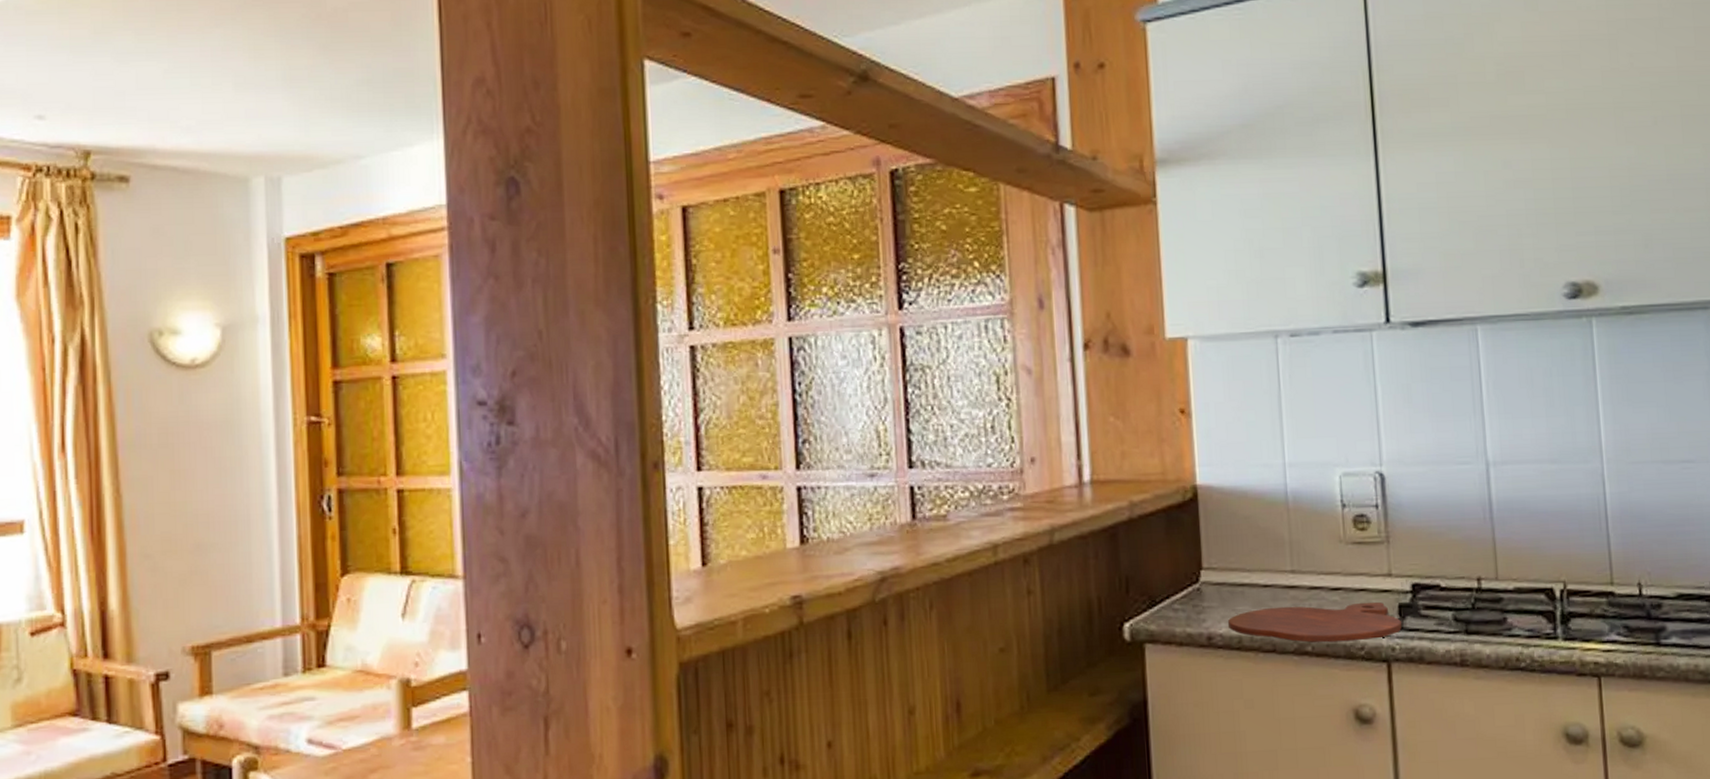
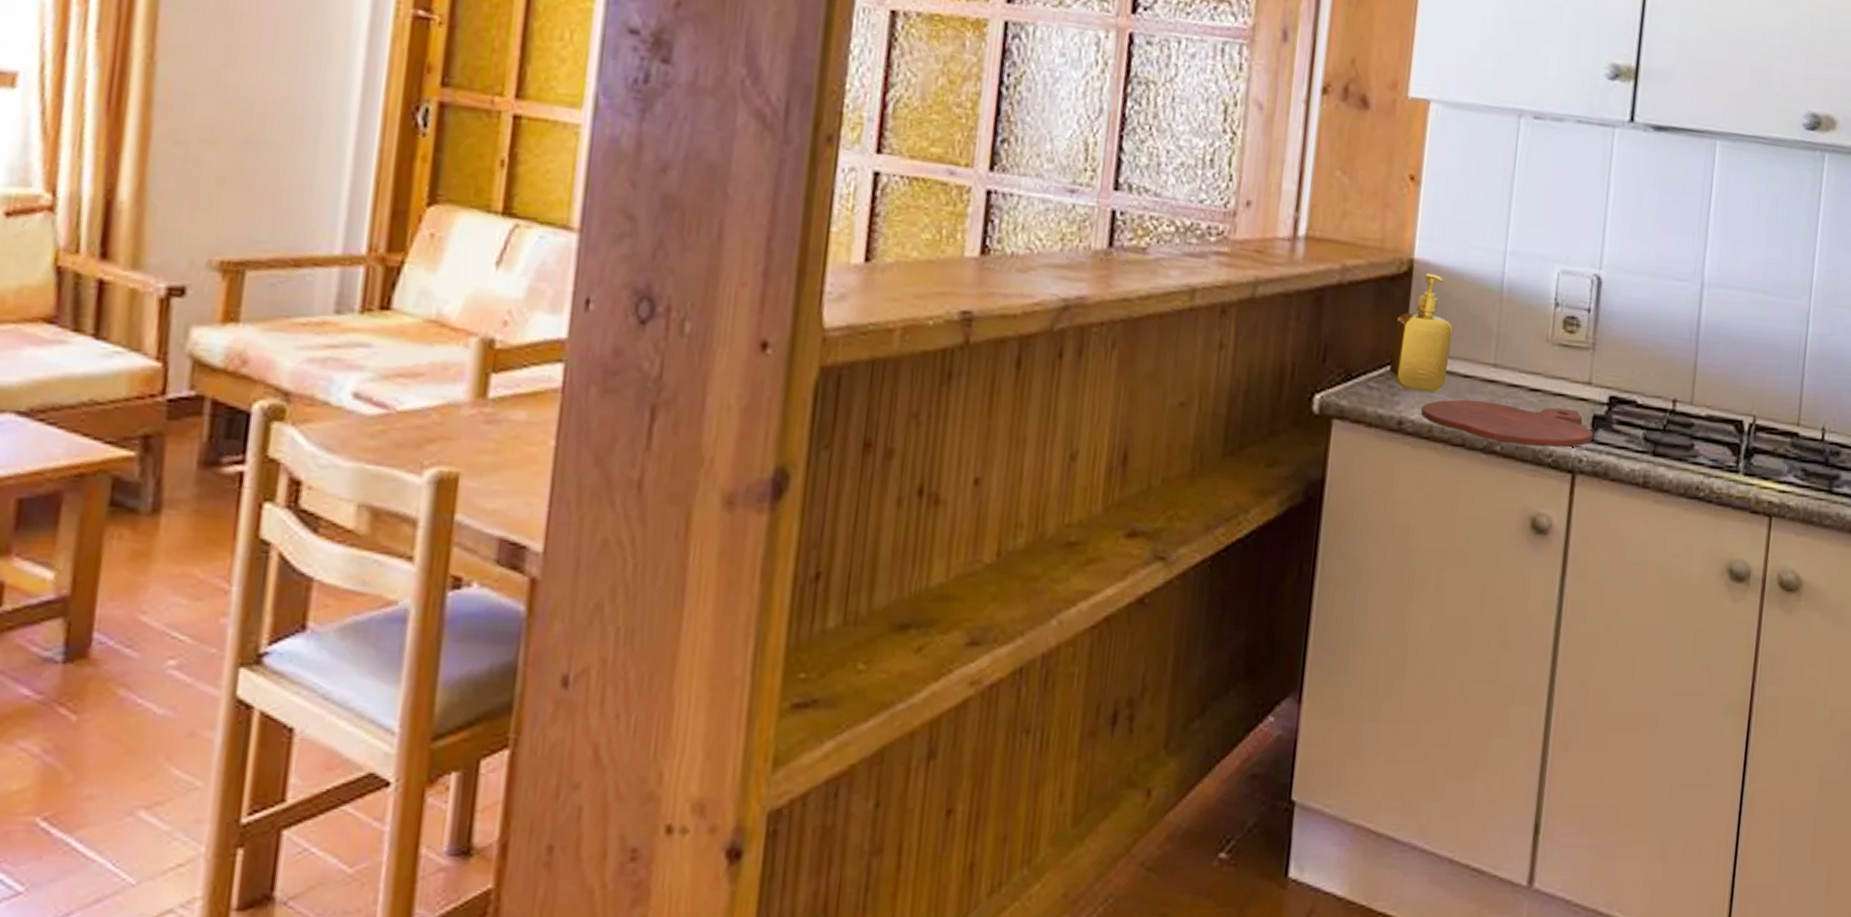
soap dispenser: none [1189,495,1247,607] -> present [1389,272,1453,392]

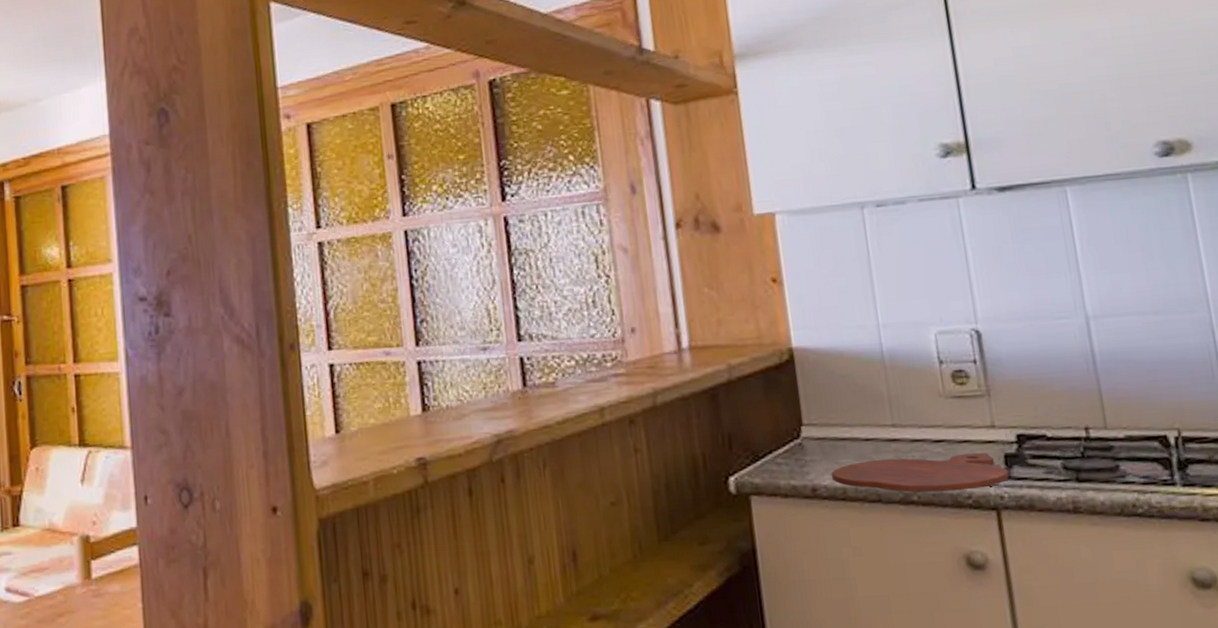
soap dispenser: present [1389,272,1453,392] -> none [789,356,849,460]

